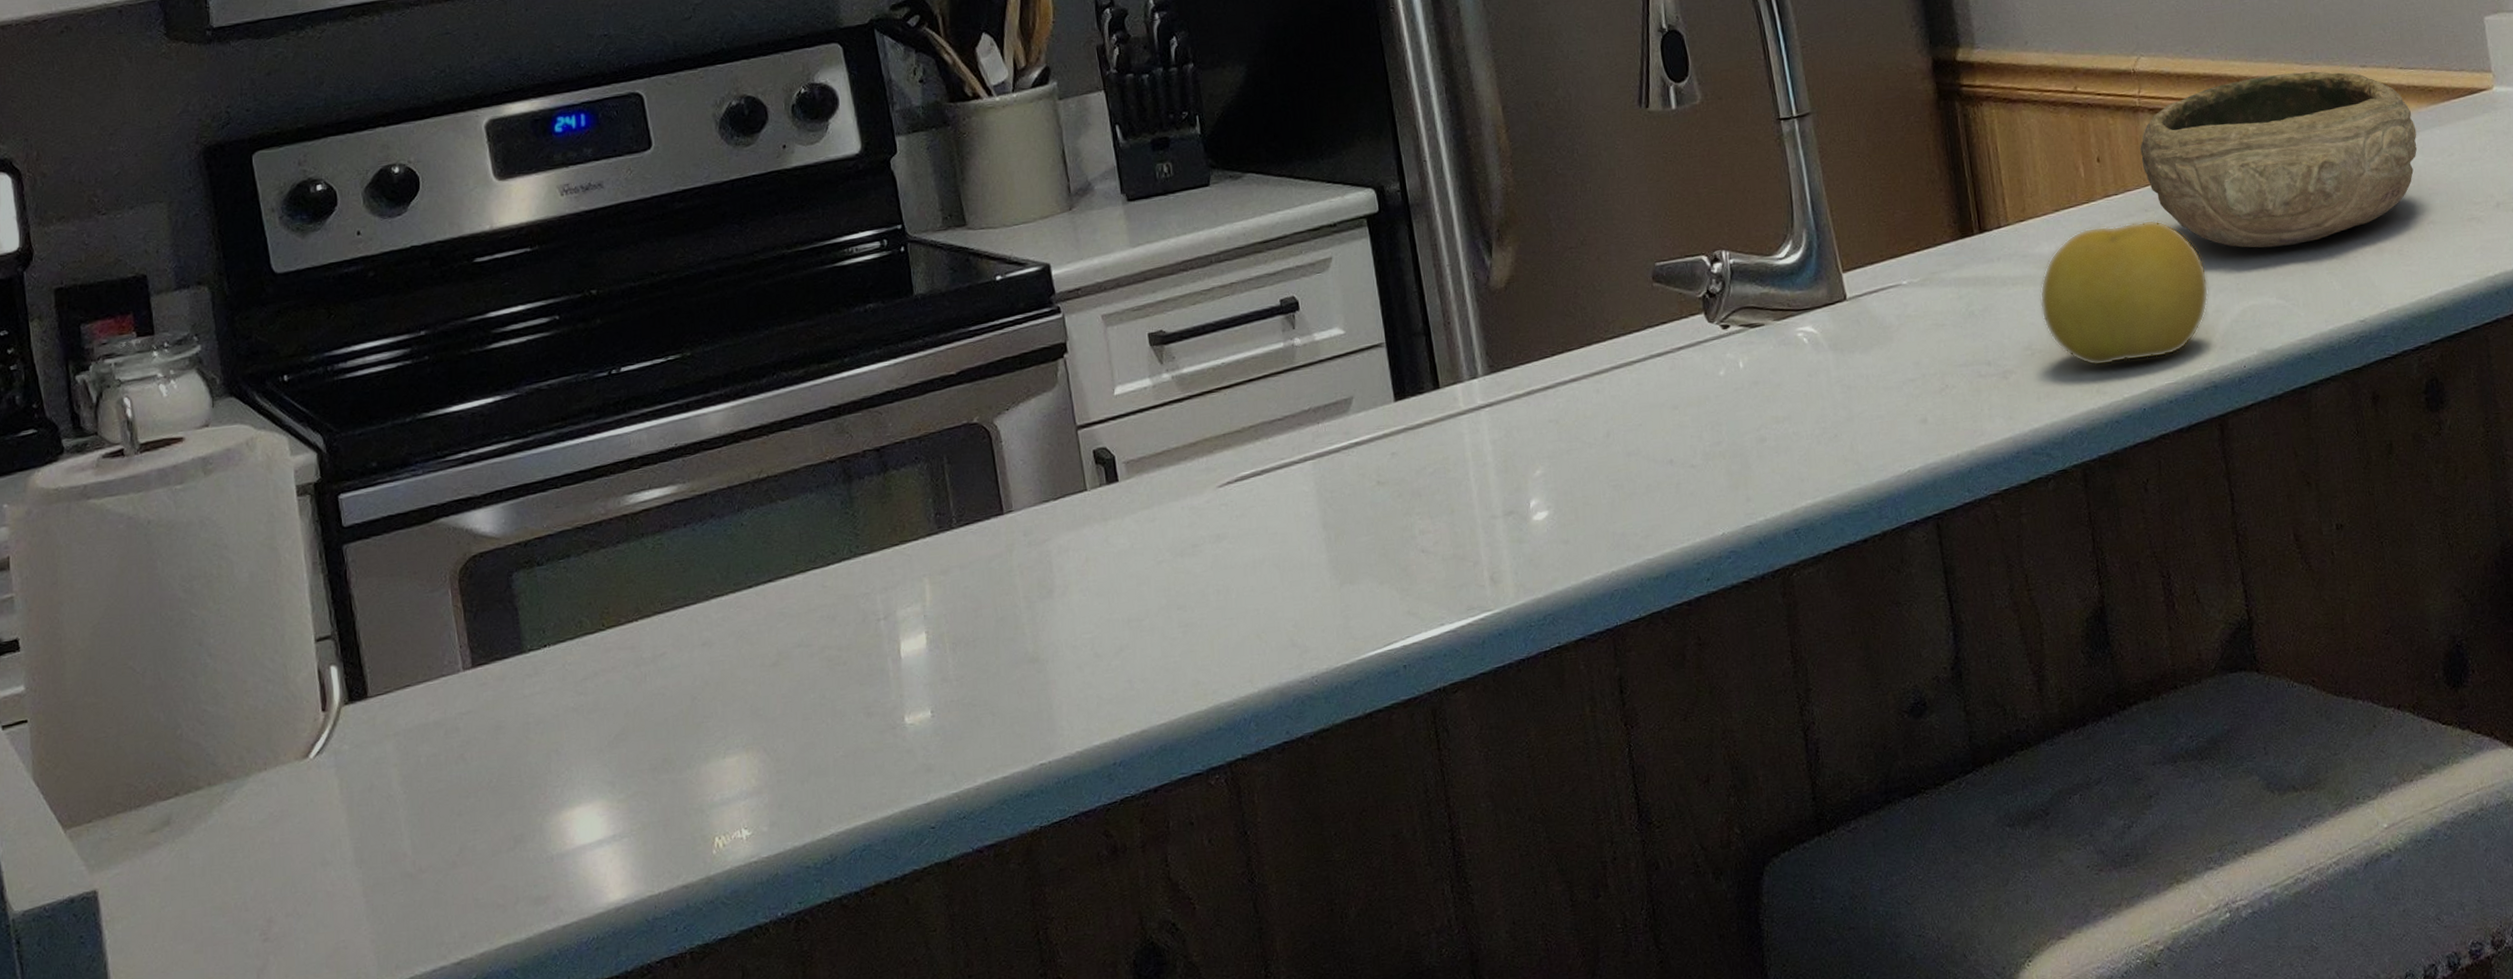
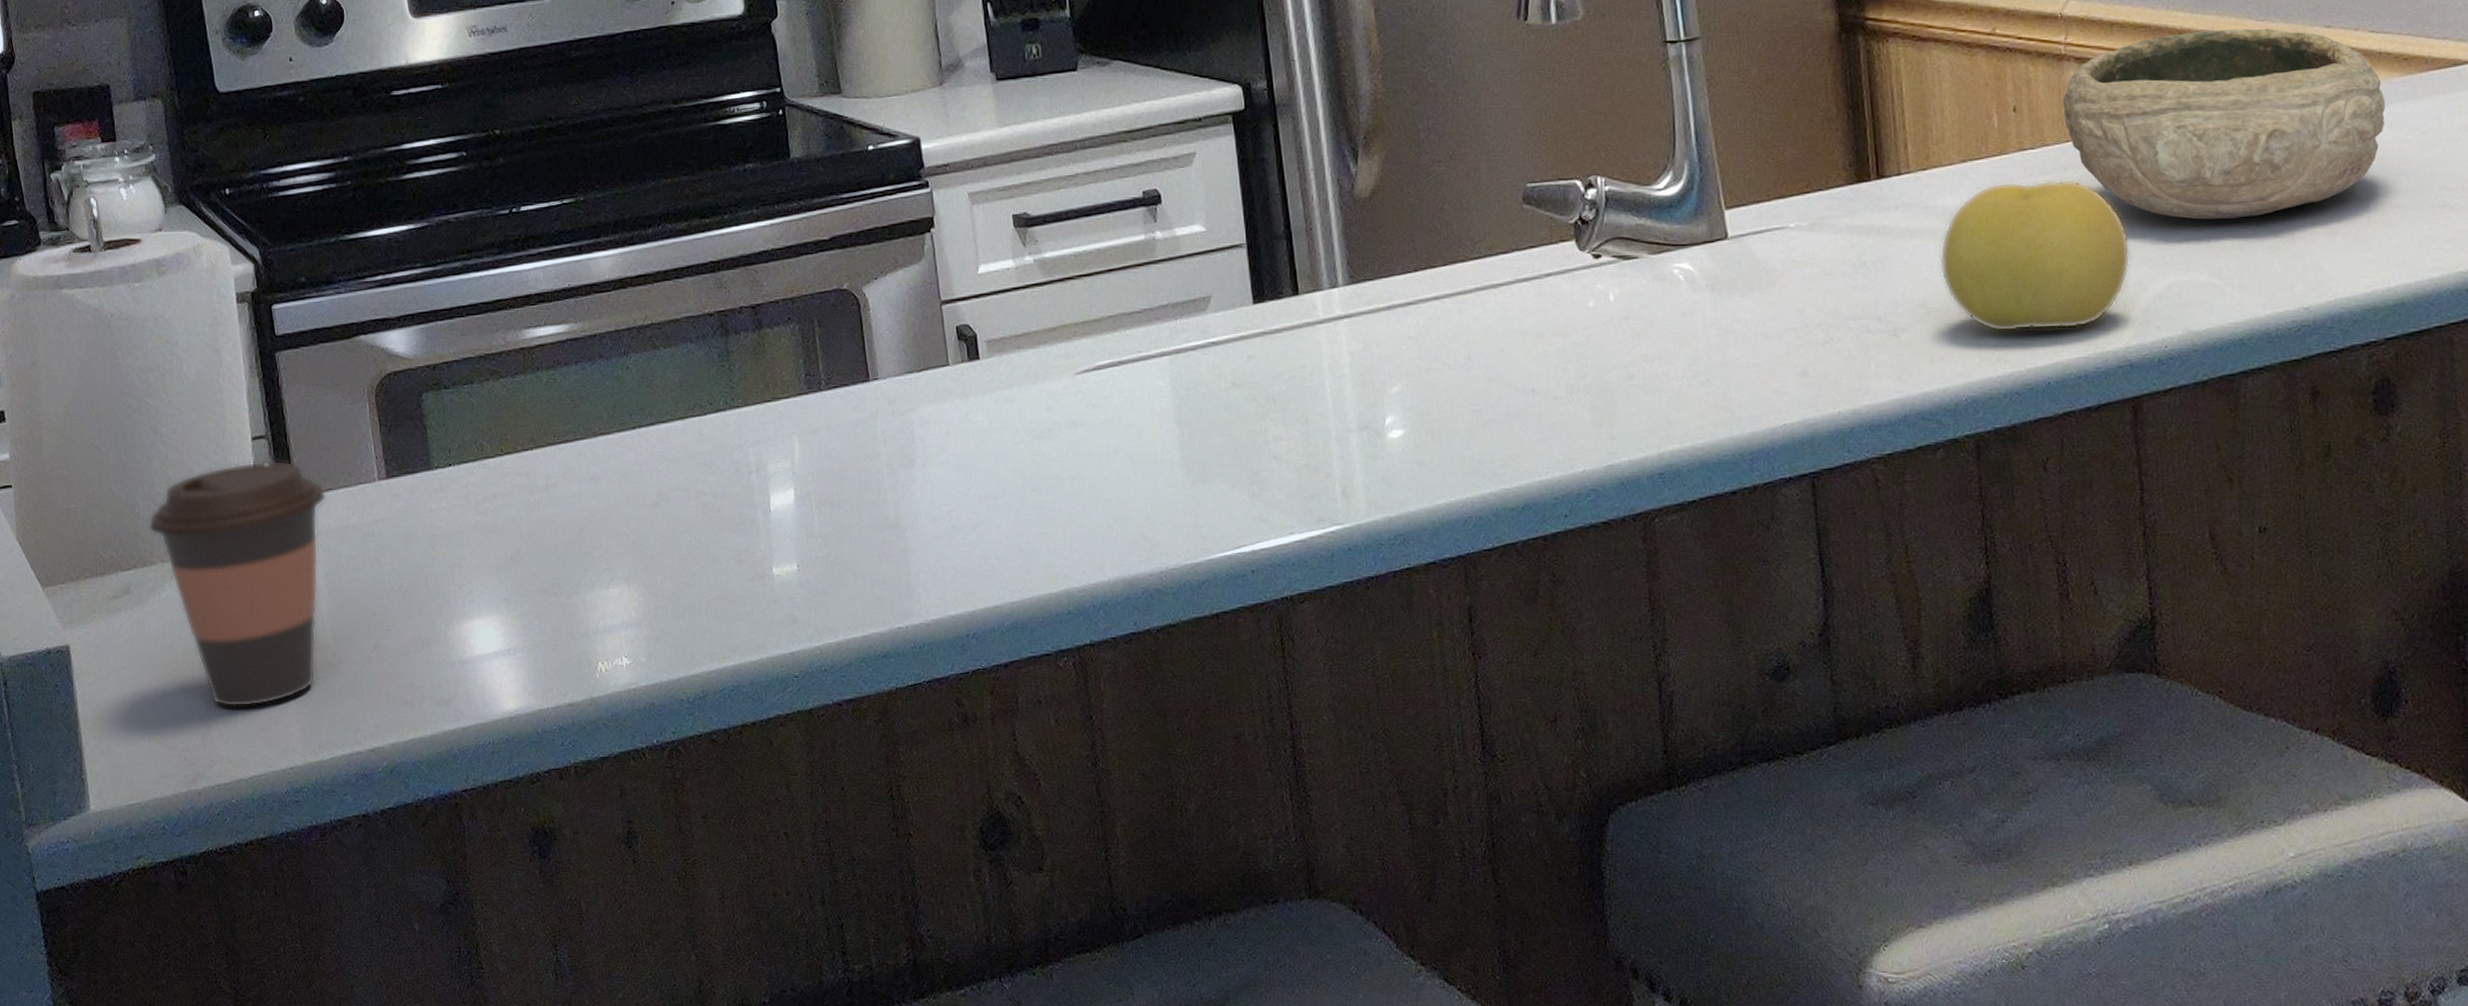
coffee cup: none [193,660,404,937] -> present [148,460,327,707]

